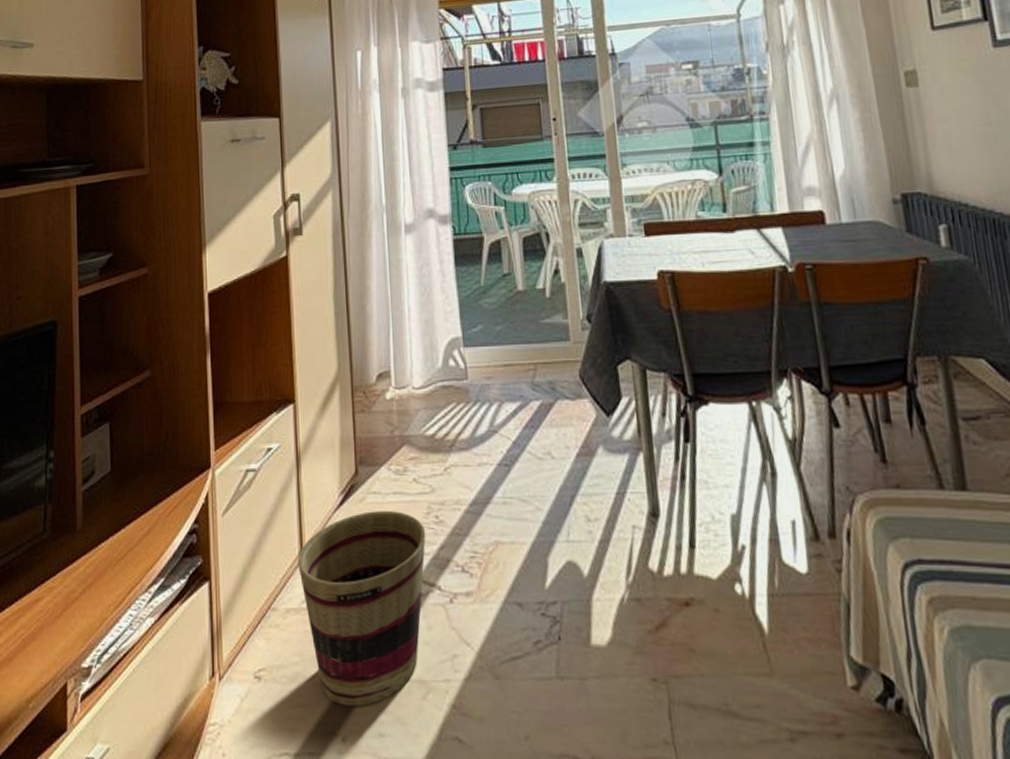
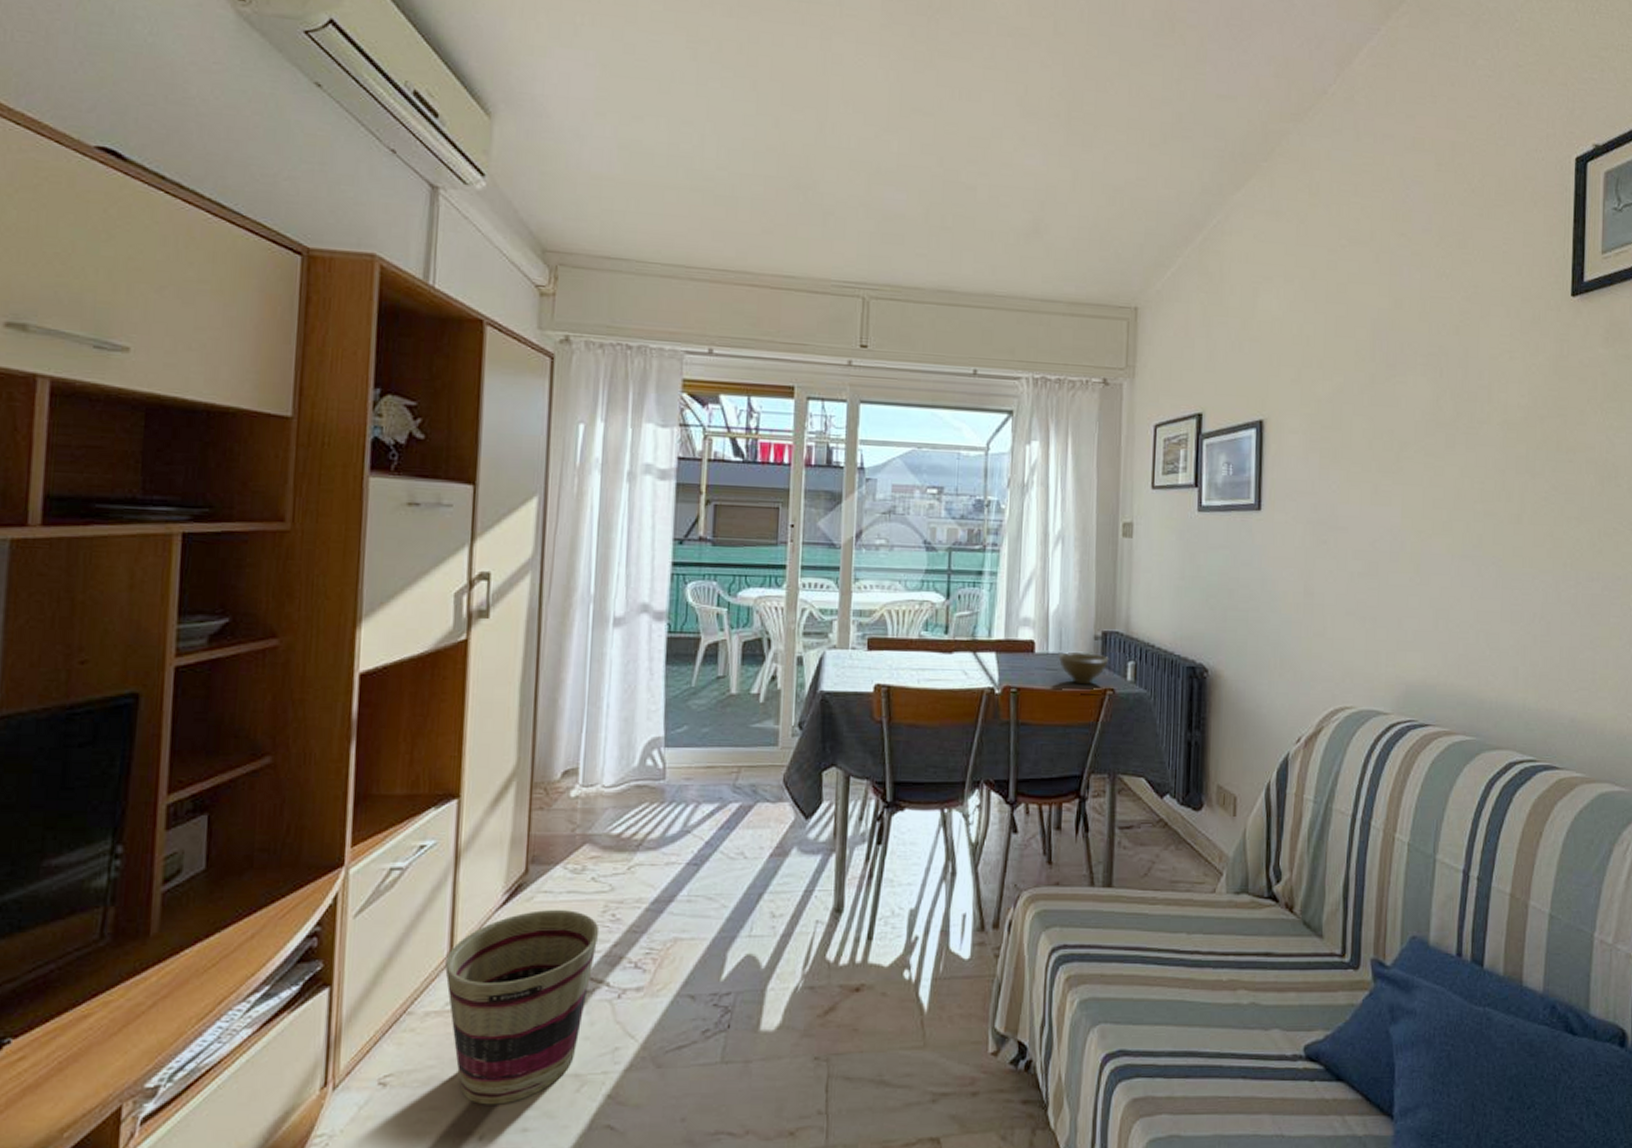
bowl: none [853,218,915,255] -> present [1058,651,1109,685]

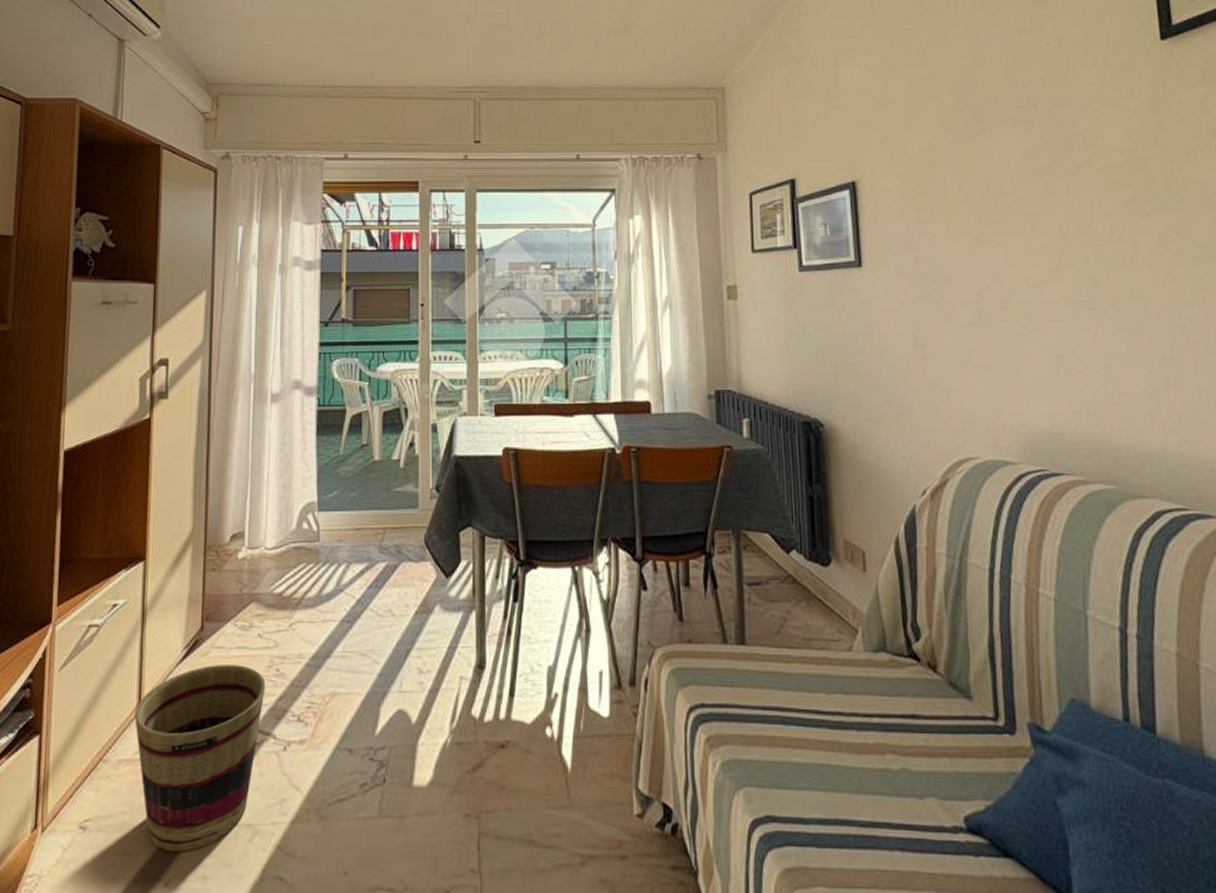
bowl: present [1058,651,1109,685] -> none [674,410,724,443]

